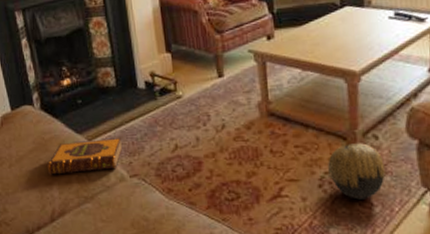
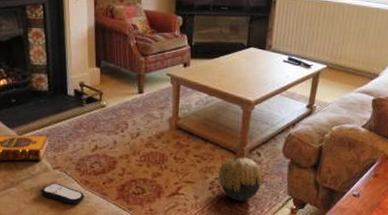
remote control: none [119,194,170,220] -> present [41,183,85,205]

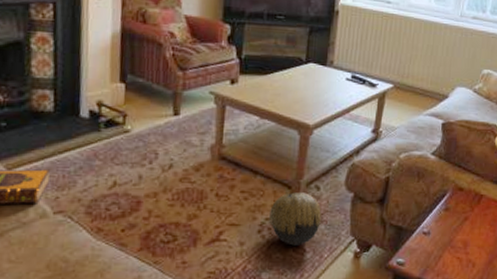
remote control: present [41,183,85,205] -> none [34,232,96,261]

